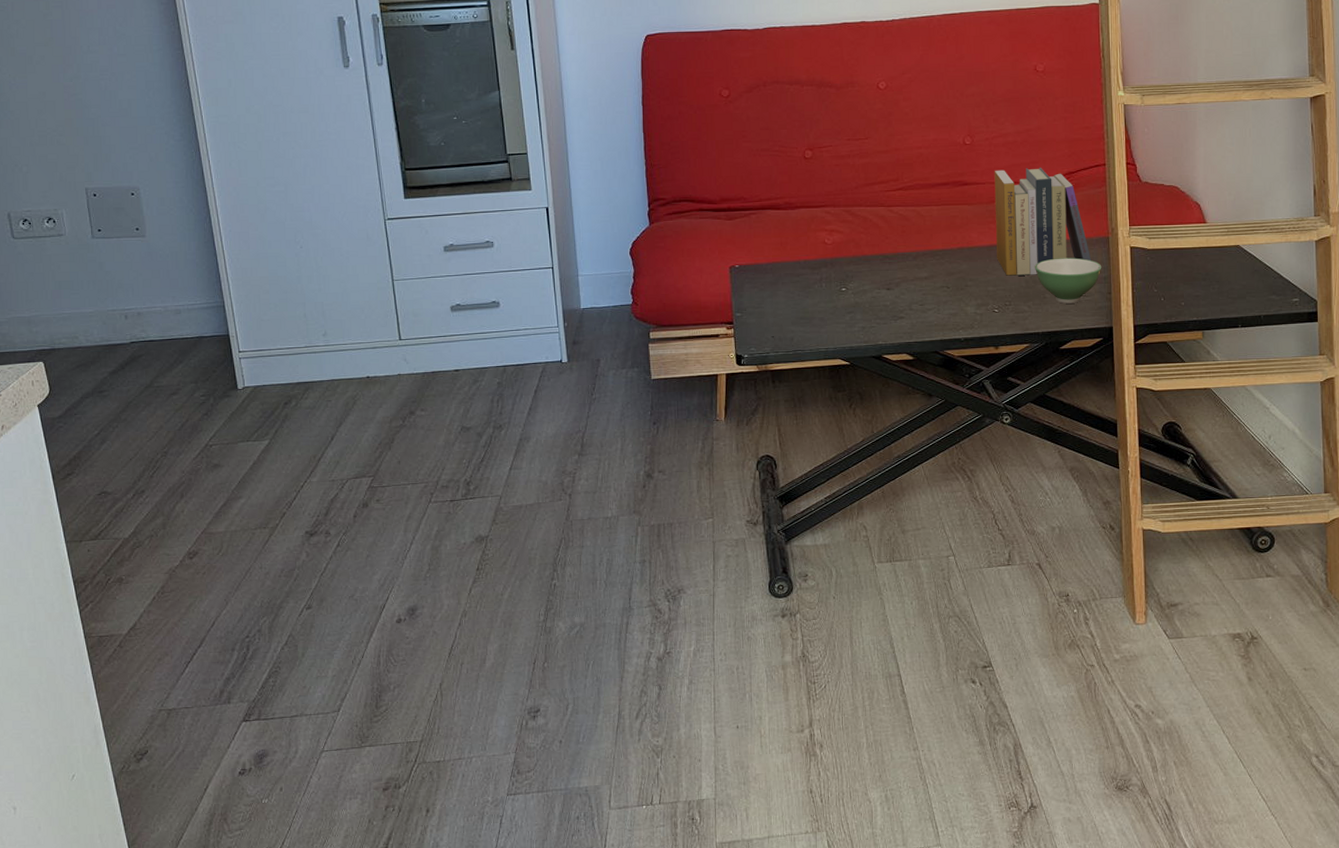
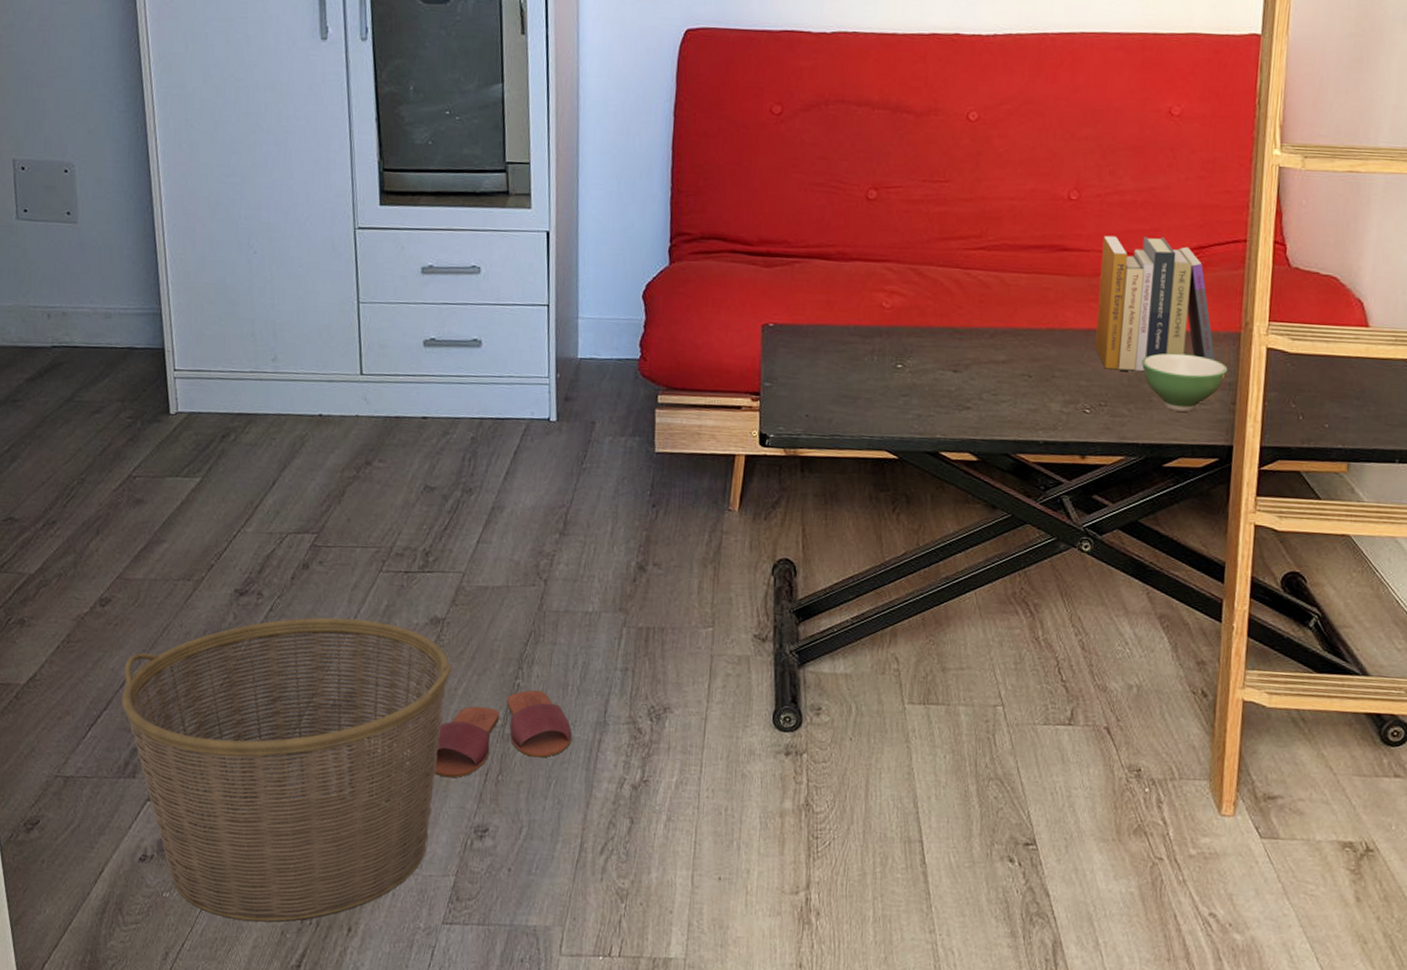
basket: none [213,544,498,815] -> present [121,617,452,922]
slippers: none [489,587,603,670] -> present [434,690,572,778]

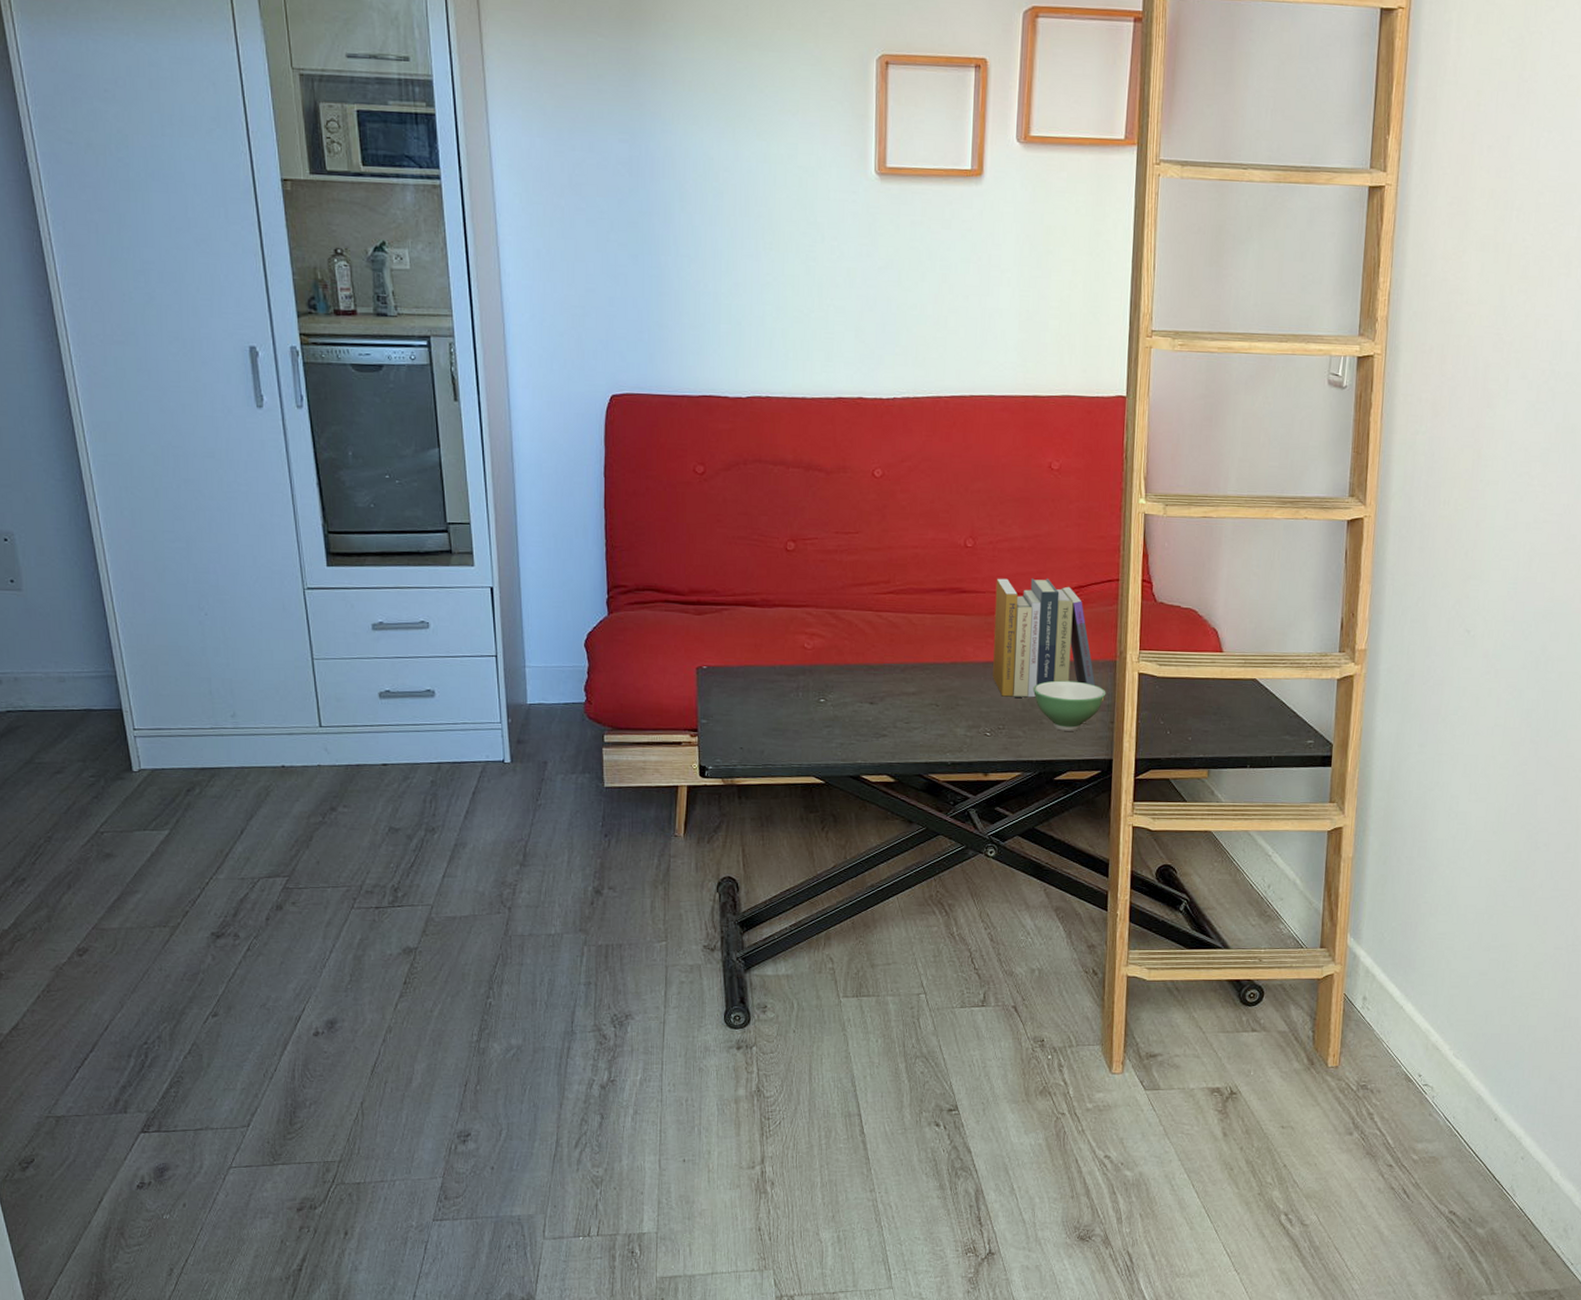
basket: present [121,617,452,922] -> none [107,953,427,1233]
slippers: present [434,690,572,778] -> none [415,1007,542,1091]

